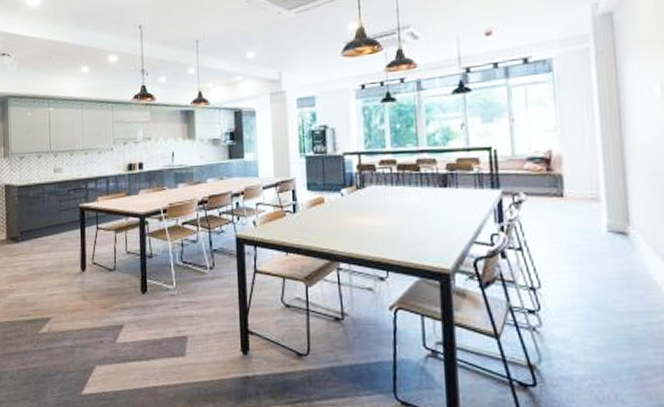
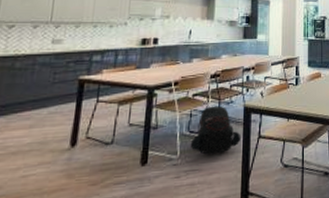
backpack: none [184,235,236,287] -> present [190,105,242,155]

